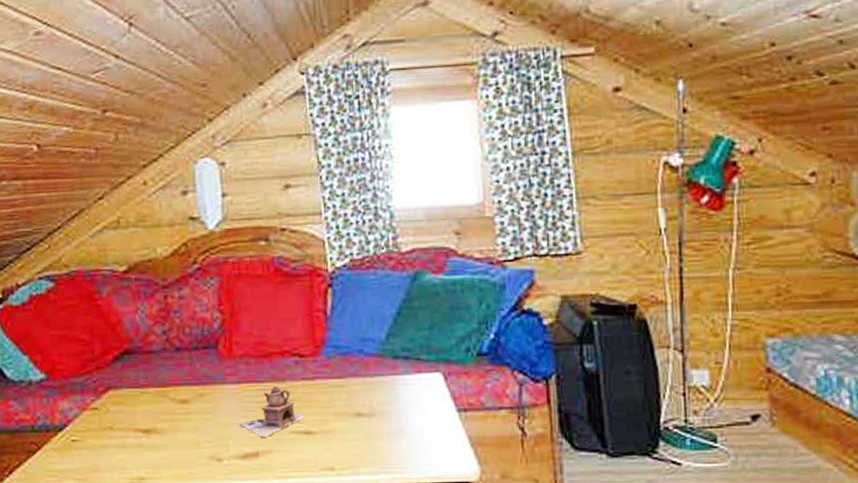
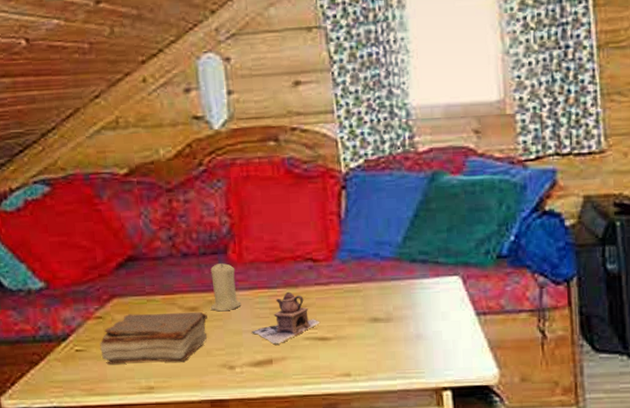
book: none [94,404,198,455] -> present [100,311,207,364]
candle: none [200,357,230,405] -> present [210,262,242,312]

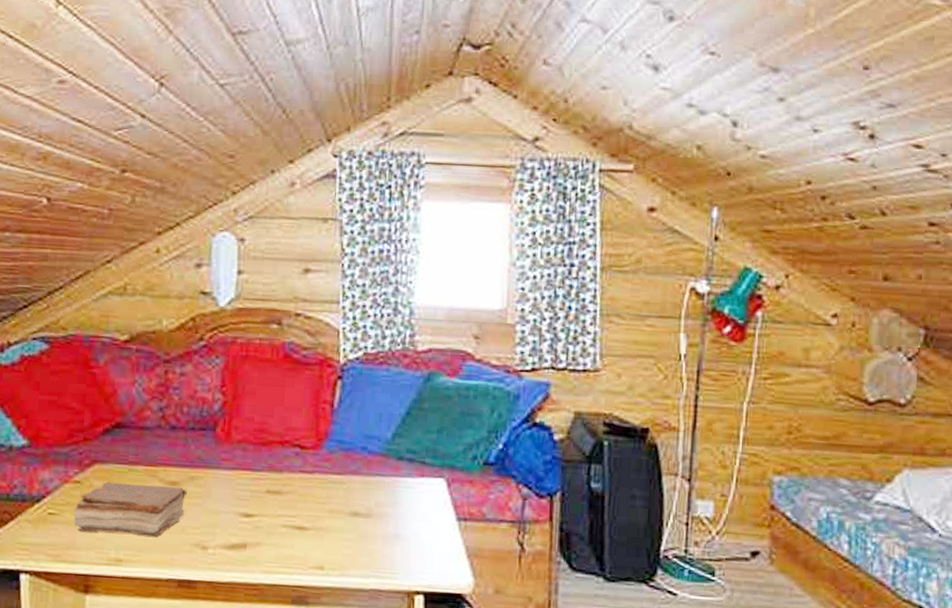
candle: present [210,262,242,312] -> none [191,439,223,490]
teapot: present [252,291,321,345] -> none [230,476,300,529]

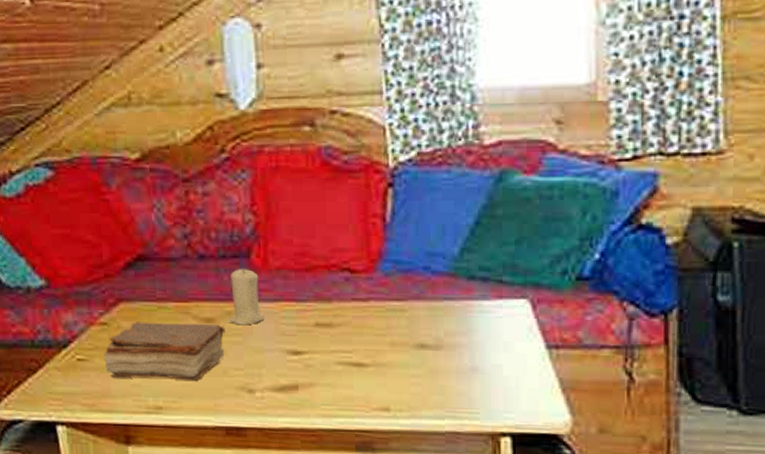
candle: none [191,439,223,490] -> present [228,268,265,325]

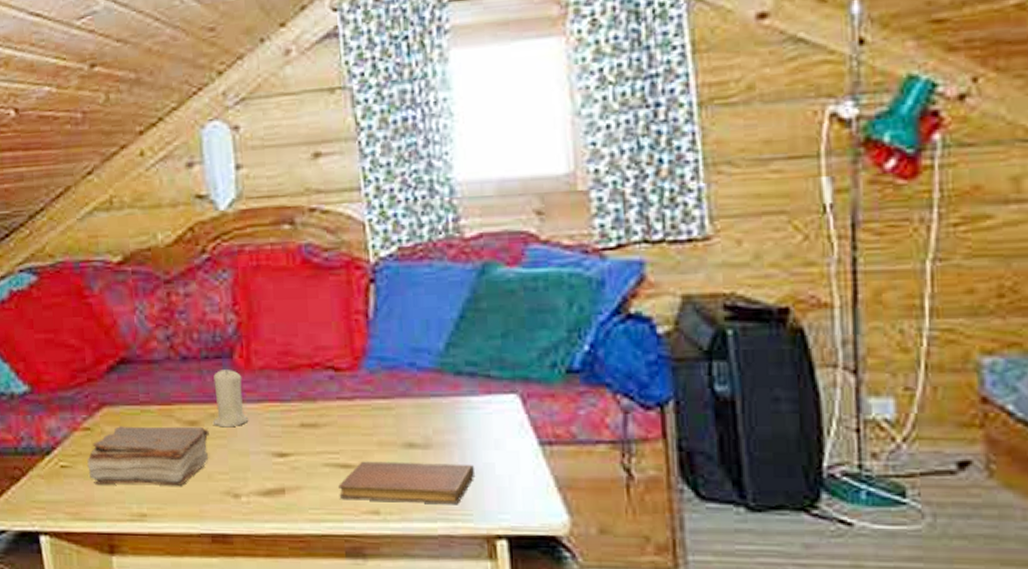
notebook: none [351,360,482,404] -> present [338,461,474,505]

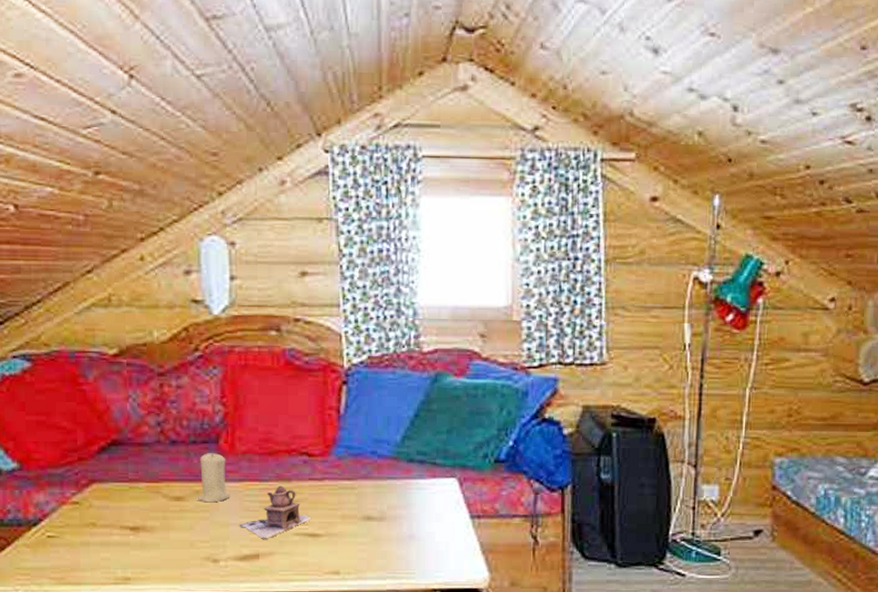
book: present [87,426,209,486] -> none [74,501,193,553]
teapot: none [261,406,343,471] -> present [239,485,312,539]
notebook: present [338,461,474,505] -> none [306,531,418,566]

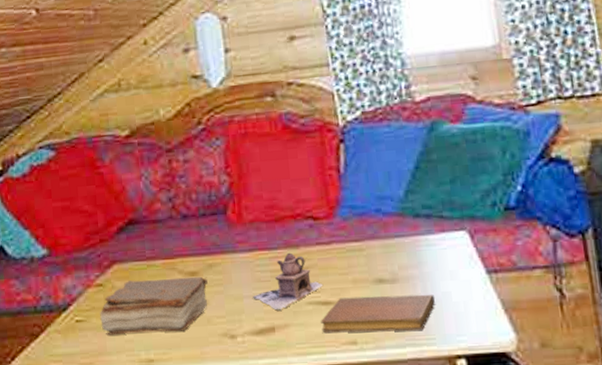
book: none [74,501,193,553] -> present [100,276,208,336]
candle: present [197,452,230,503] -> none [210,223,242,276]
notebook: none [306,531,418,566] -> present [321,294,435,333]

